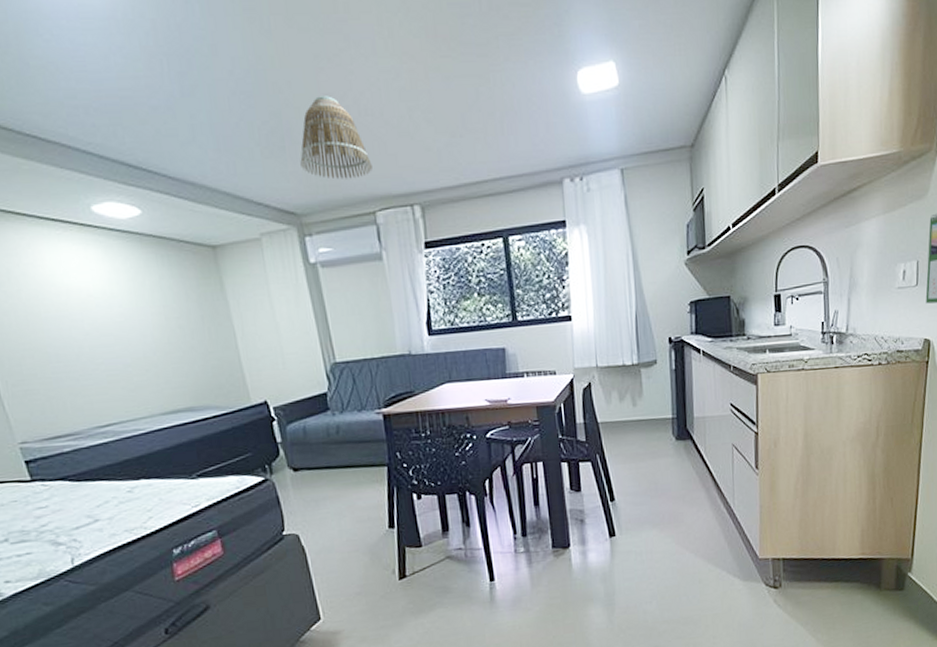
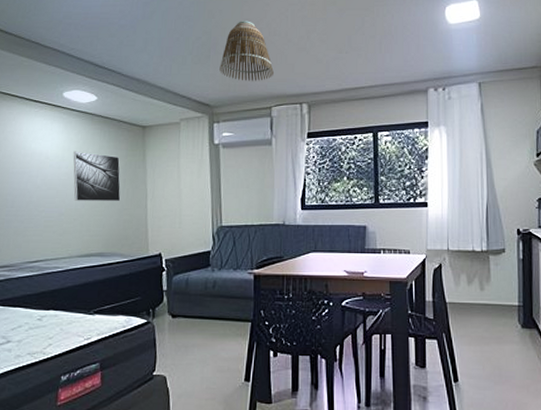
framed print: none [124,283,202,348] -> present [73,151,121,202]

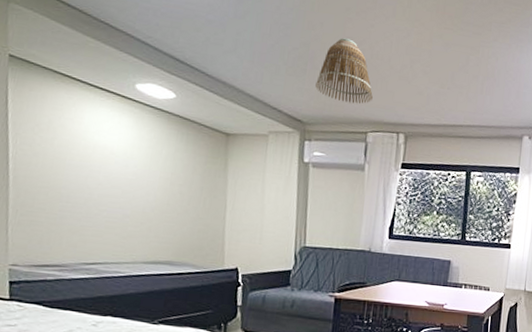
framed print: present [73,151,121,202] -> none [142,150,198,210]

